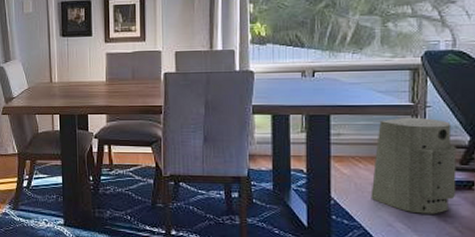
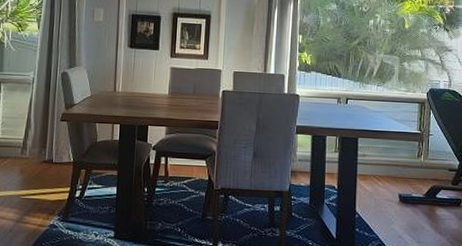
air purifier: present [371,117,457,214] -> none [386,143,450,227]

